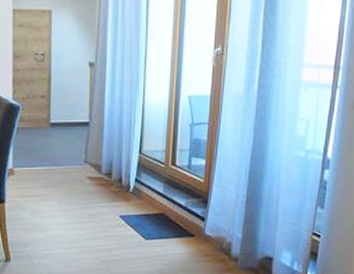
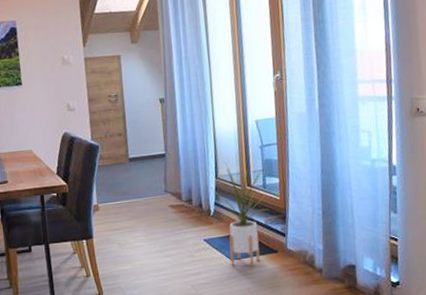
house plant: none [133,137,191,248] -> present [211,162,268,266]

